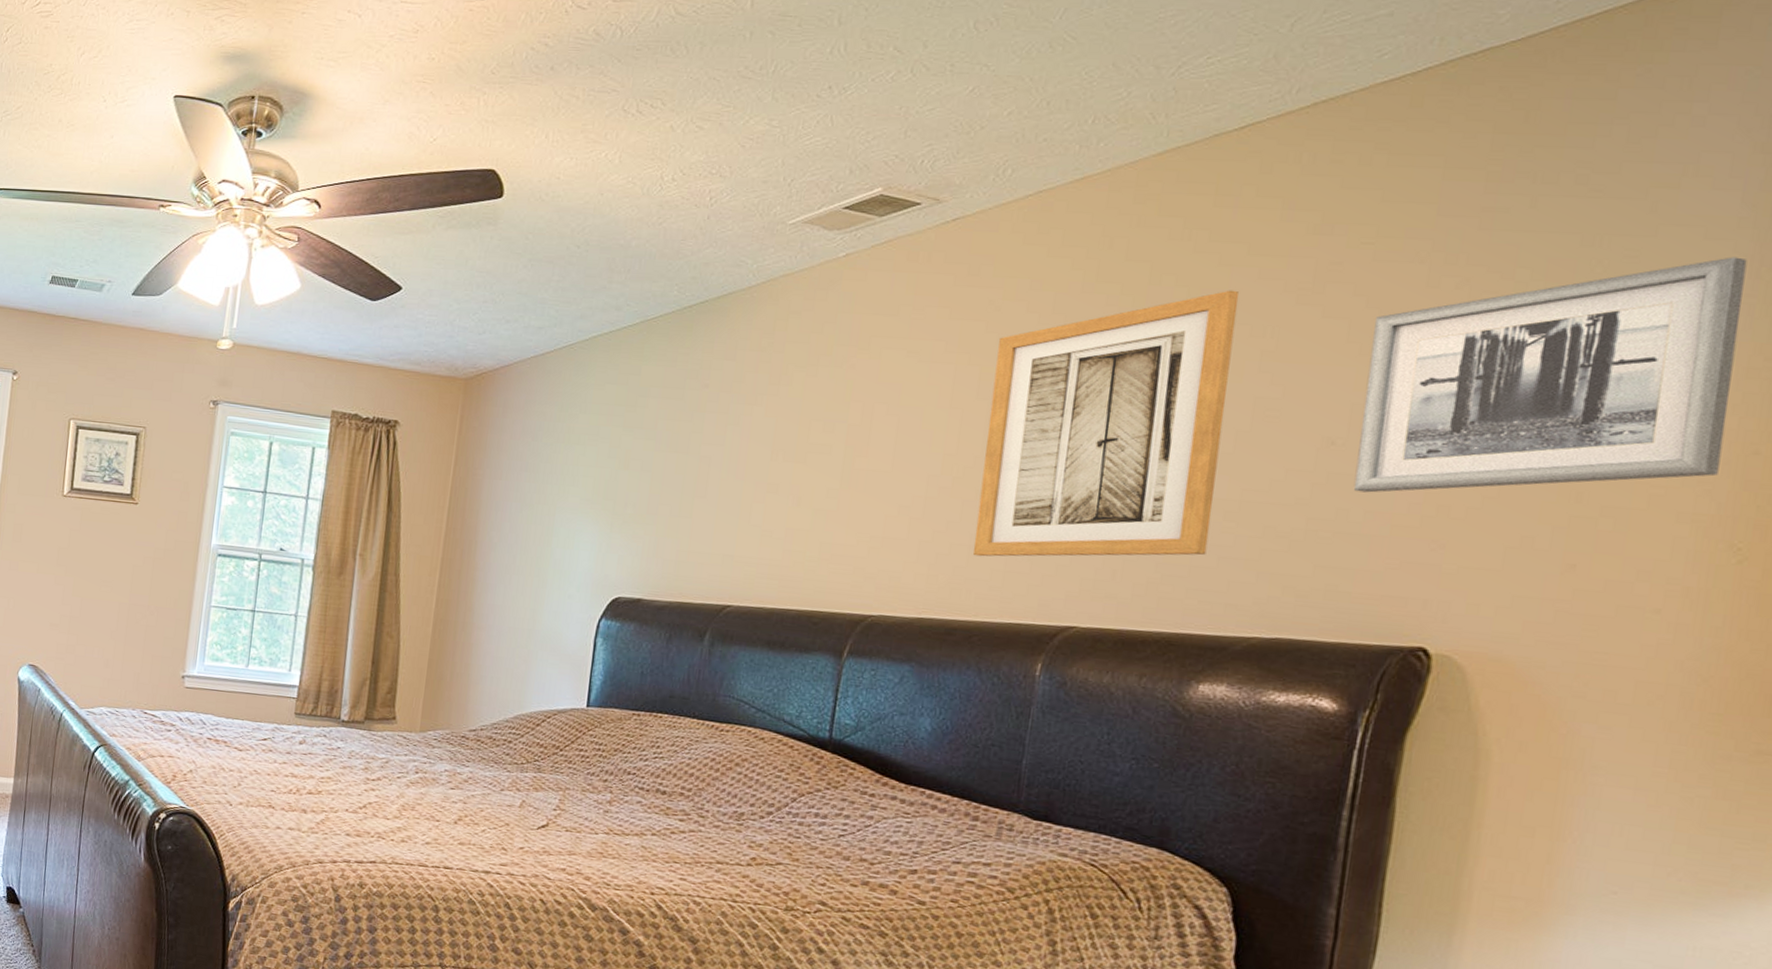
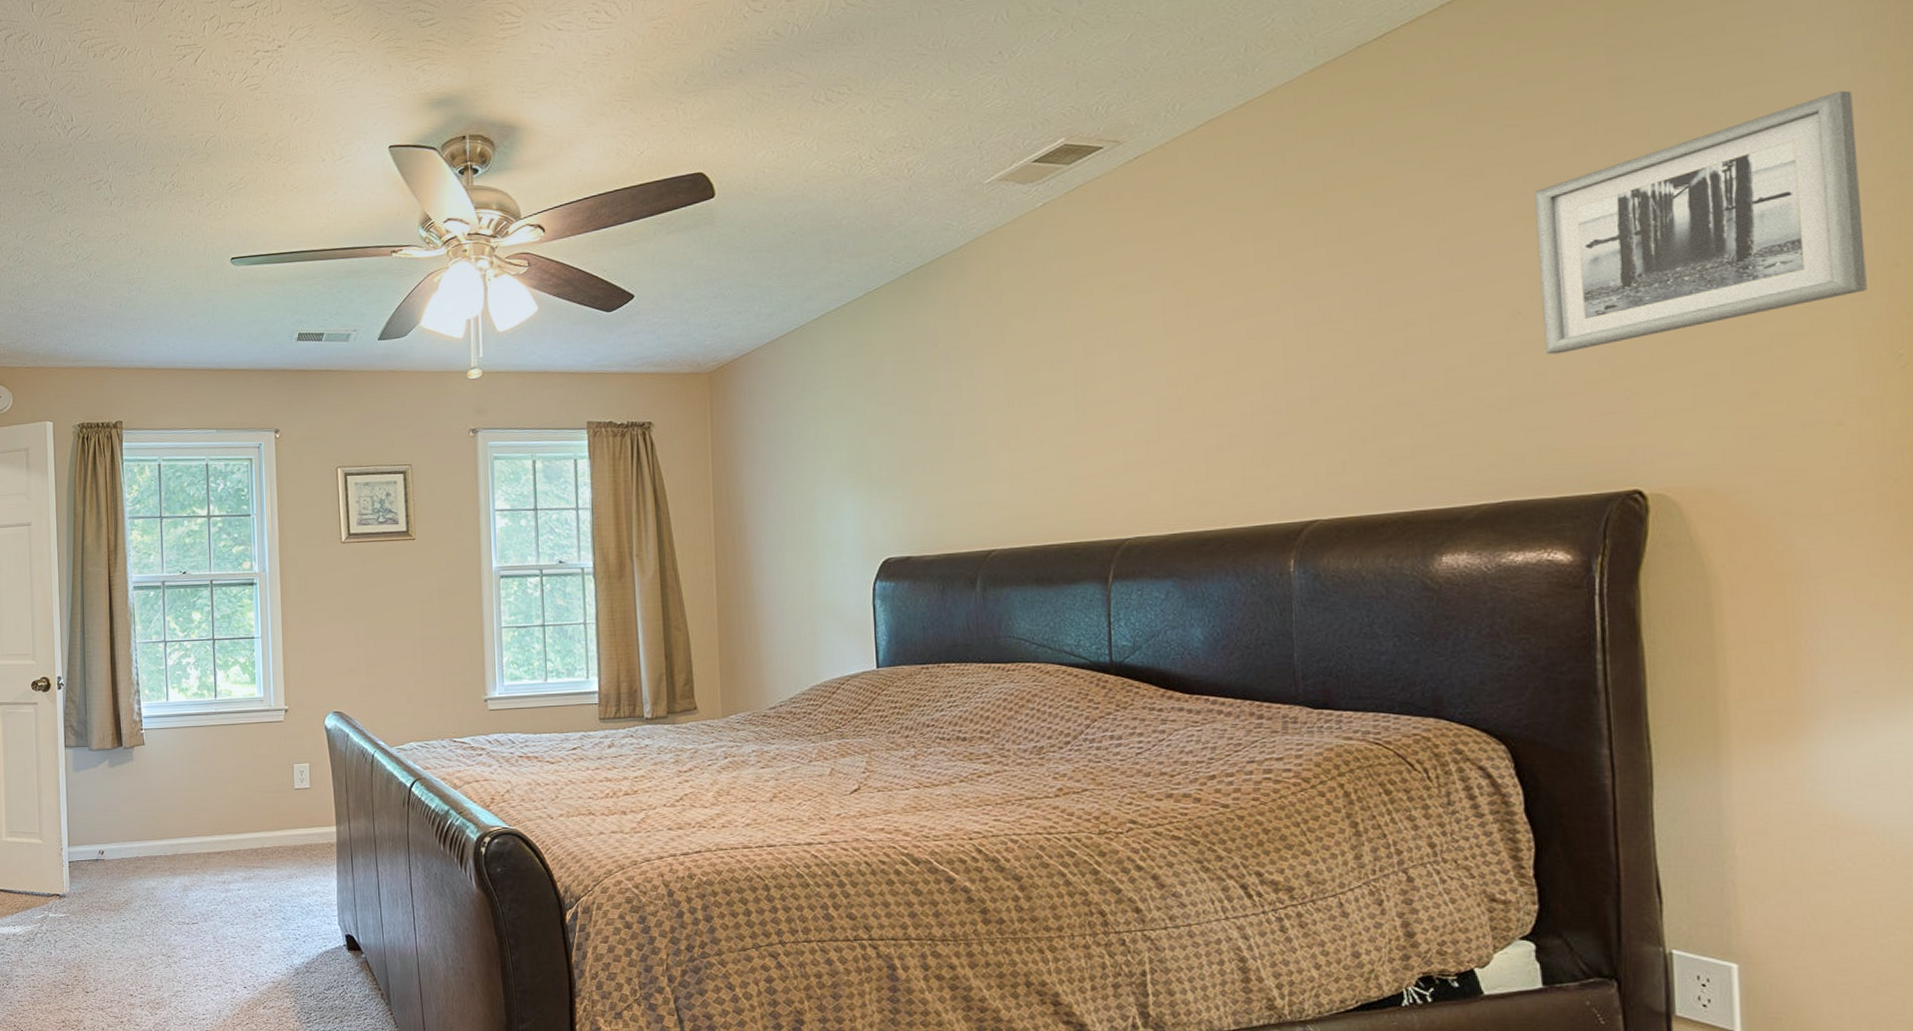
wall art: present [972,290,1240,557] -> none [1198,185,1424,468]

